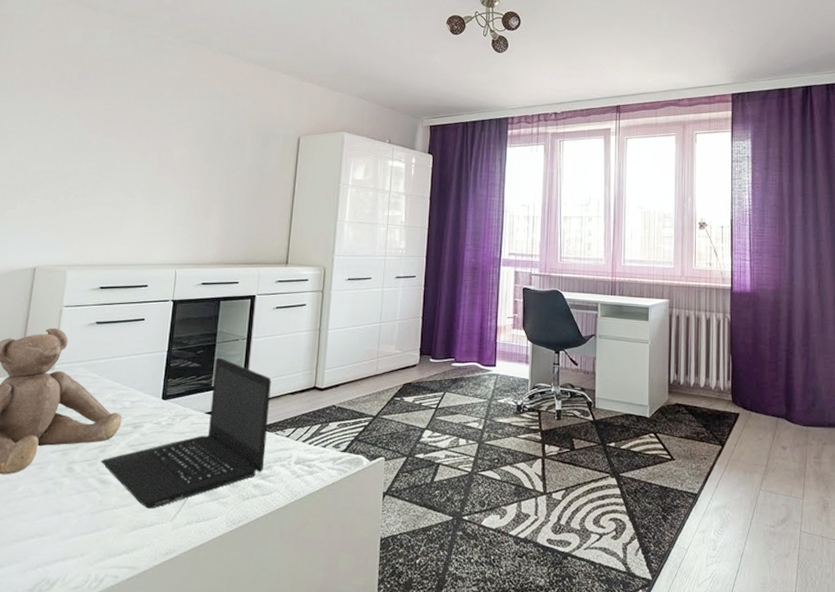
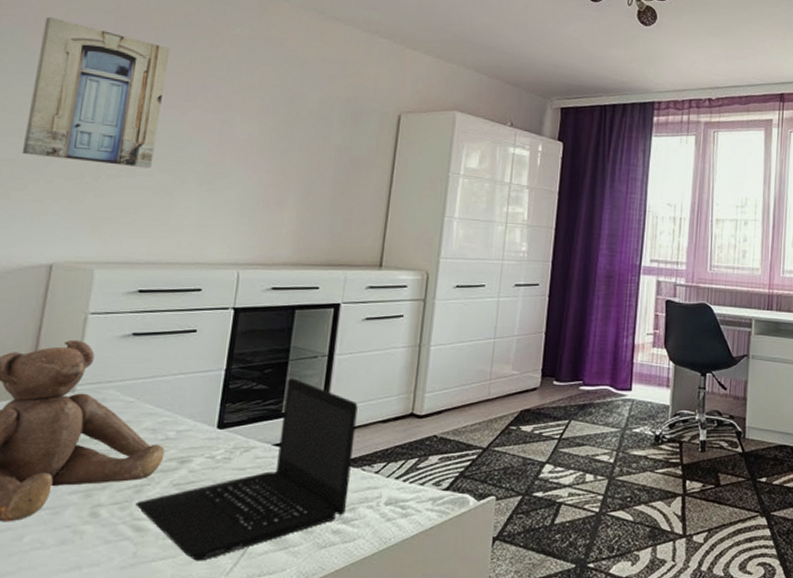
wall art: none [12,70,121,188] -> present [21,16,171,169]

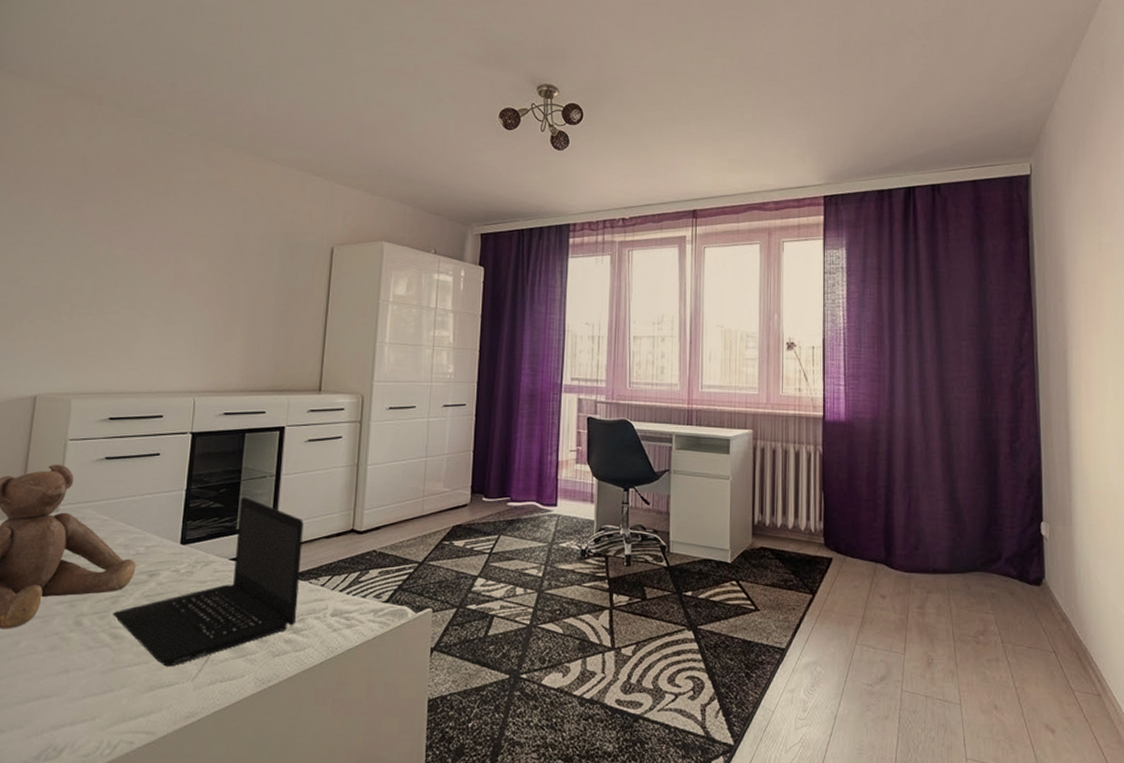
wall art: present [21,16,171,169] -> none [8,172,130,306]

